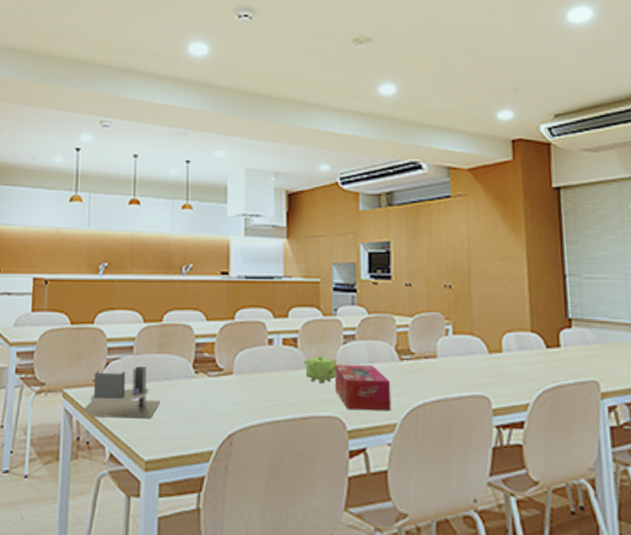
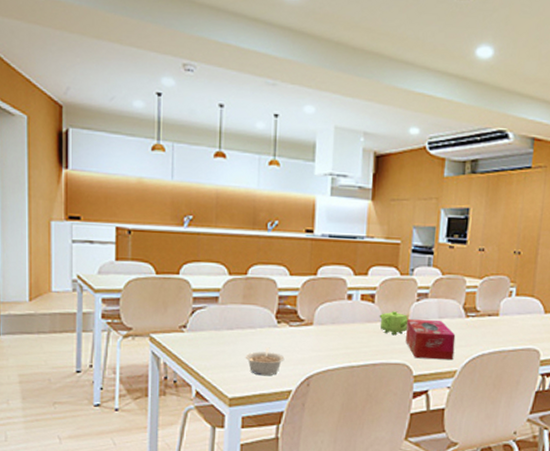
utensil holder: present [81,366,160,419] -> none [168,315,244,362]
legume: none [161,401,204,435] -> present [245,347,285,376]

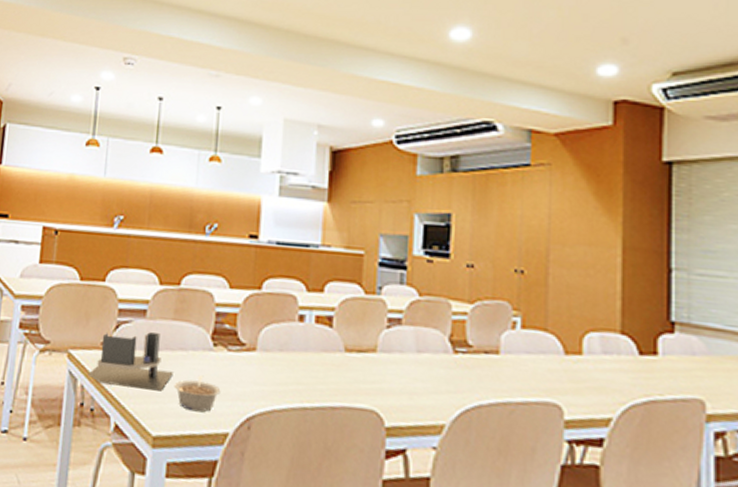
utensil holder: none [168,315,244,362] -> present [86,332,173,391]
teapot: present [379,311,409,335] -> none [338,339,377,370]
tissue box: present [406,319,456,361] -> none [374,351,441,411]

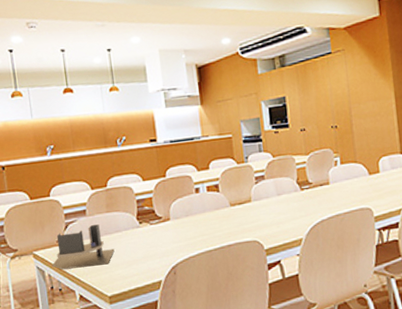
legume: present [174,375,221,412] -> none [116,246,151,272]

